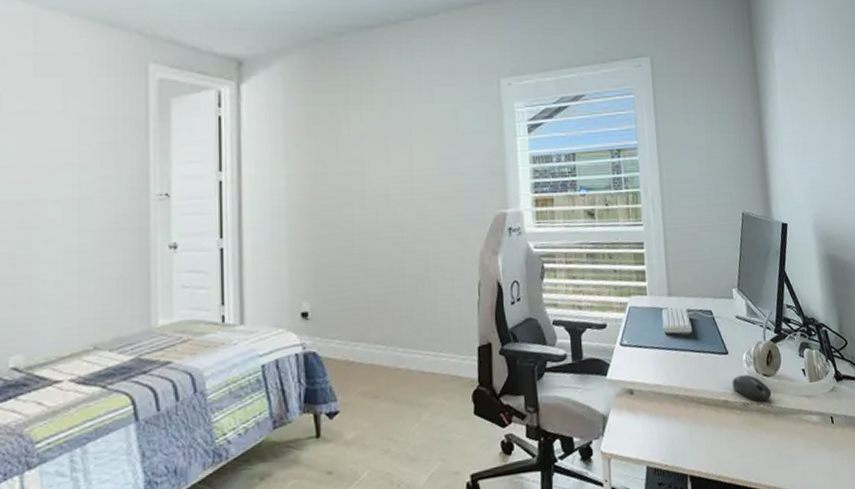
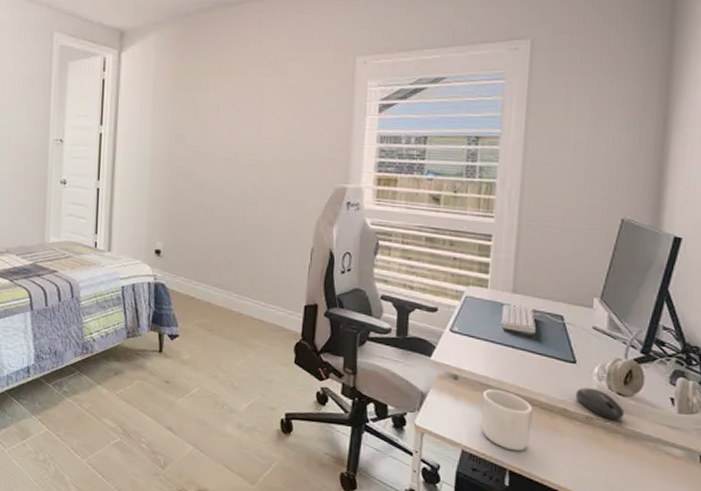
mug: none [656,395,702,455] -> present [481,388,533,452]

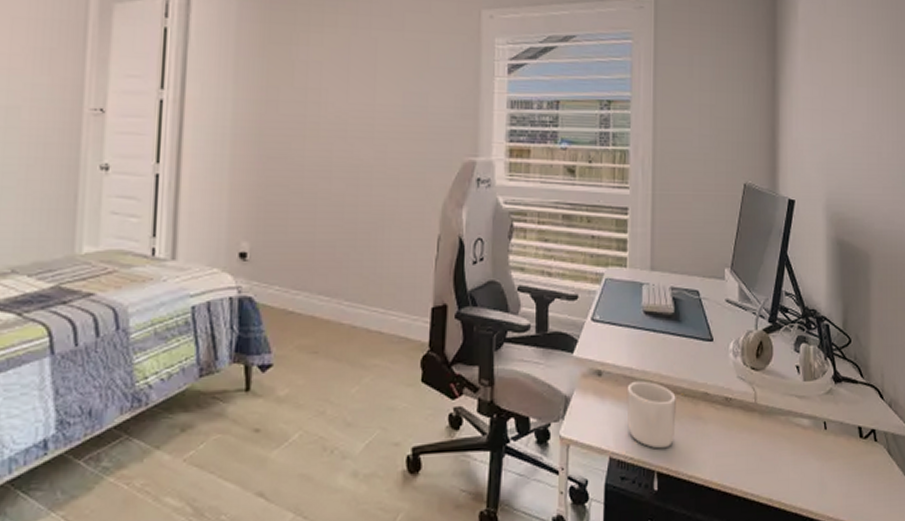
computer mouse: present [575,387,625,421] -> none [714,366,759,398]

